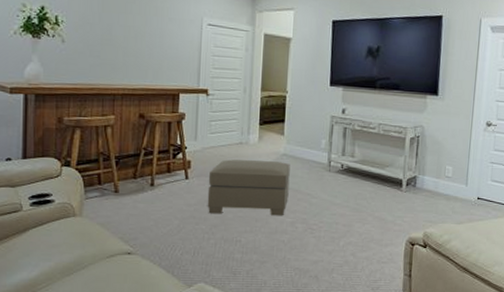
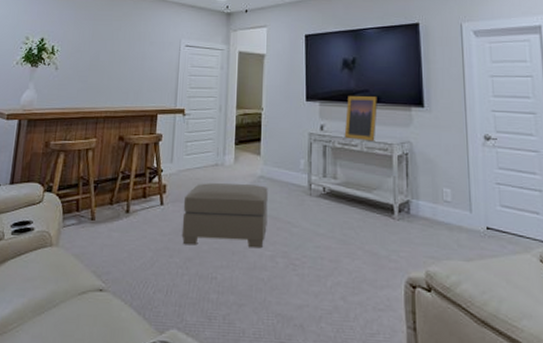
picture frame: none [363,83,397,125] -> present [344,96,377,142]

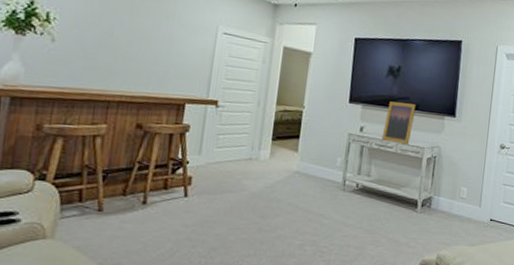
ottoman: present [181,183,268,249] -> none [206,176,303,238]

